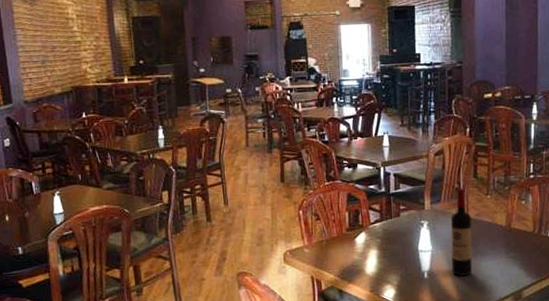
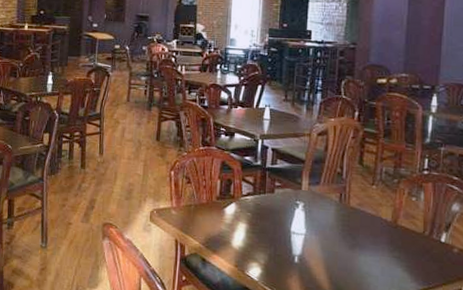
wine bottle: present [450,188,473,276] -> none [326,173,353,268]

